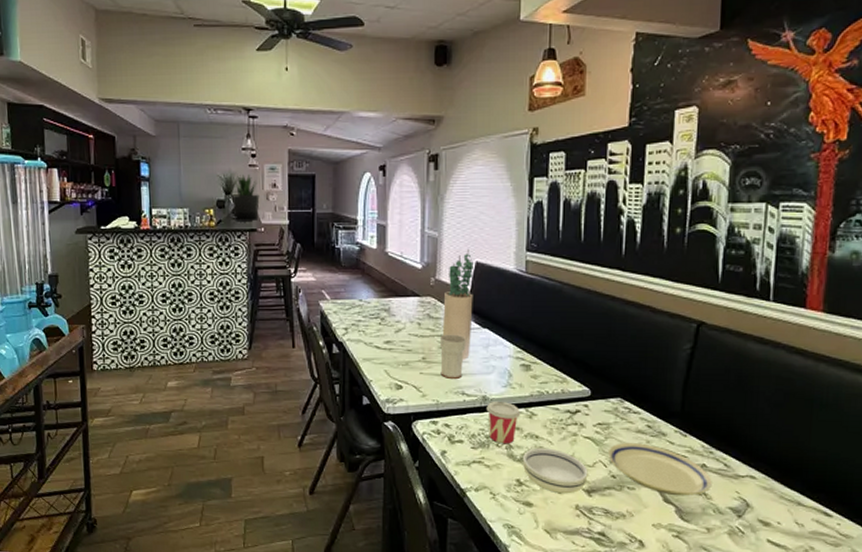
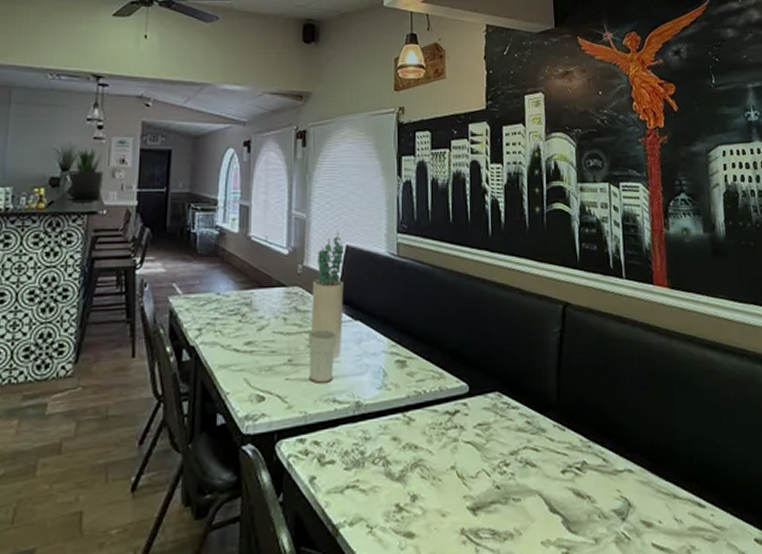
cup: present [486,400,520,444] -> none [360,406,397,461]
bowl: present [523,448,588,494] -> none [402,459,472,517]
plate: present [608,443,712,496] -> none [491,443,594,503]

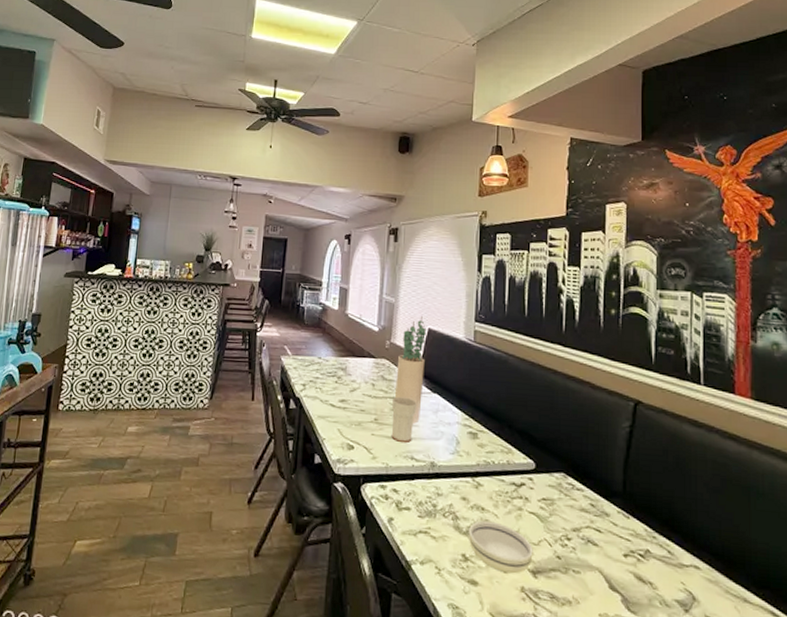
planter: present [68,147,104,203] -> none [210,233,236,277]
bowl: none [402,459,472,517] -> present [469,520,533,574]

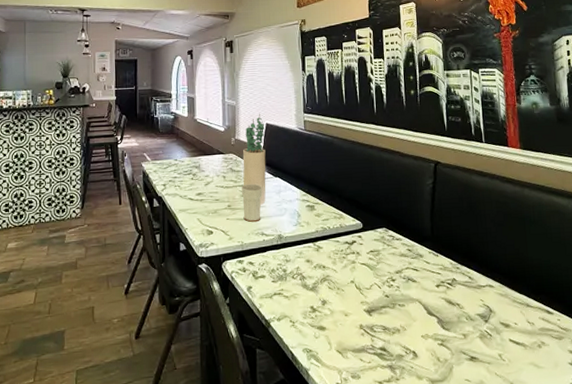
bowl: present [469,520,533,574] -> none [314,276,367,316]

